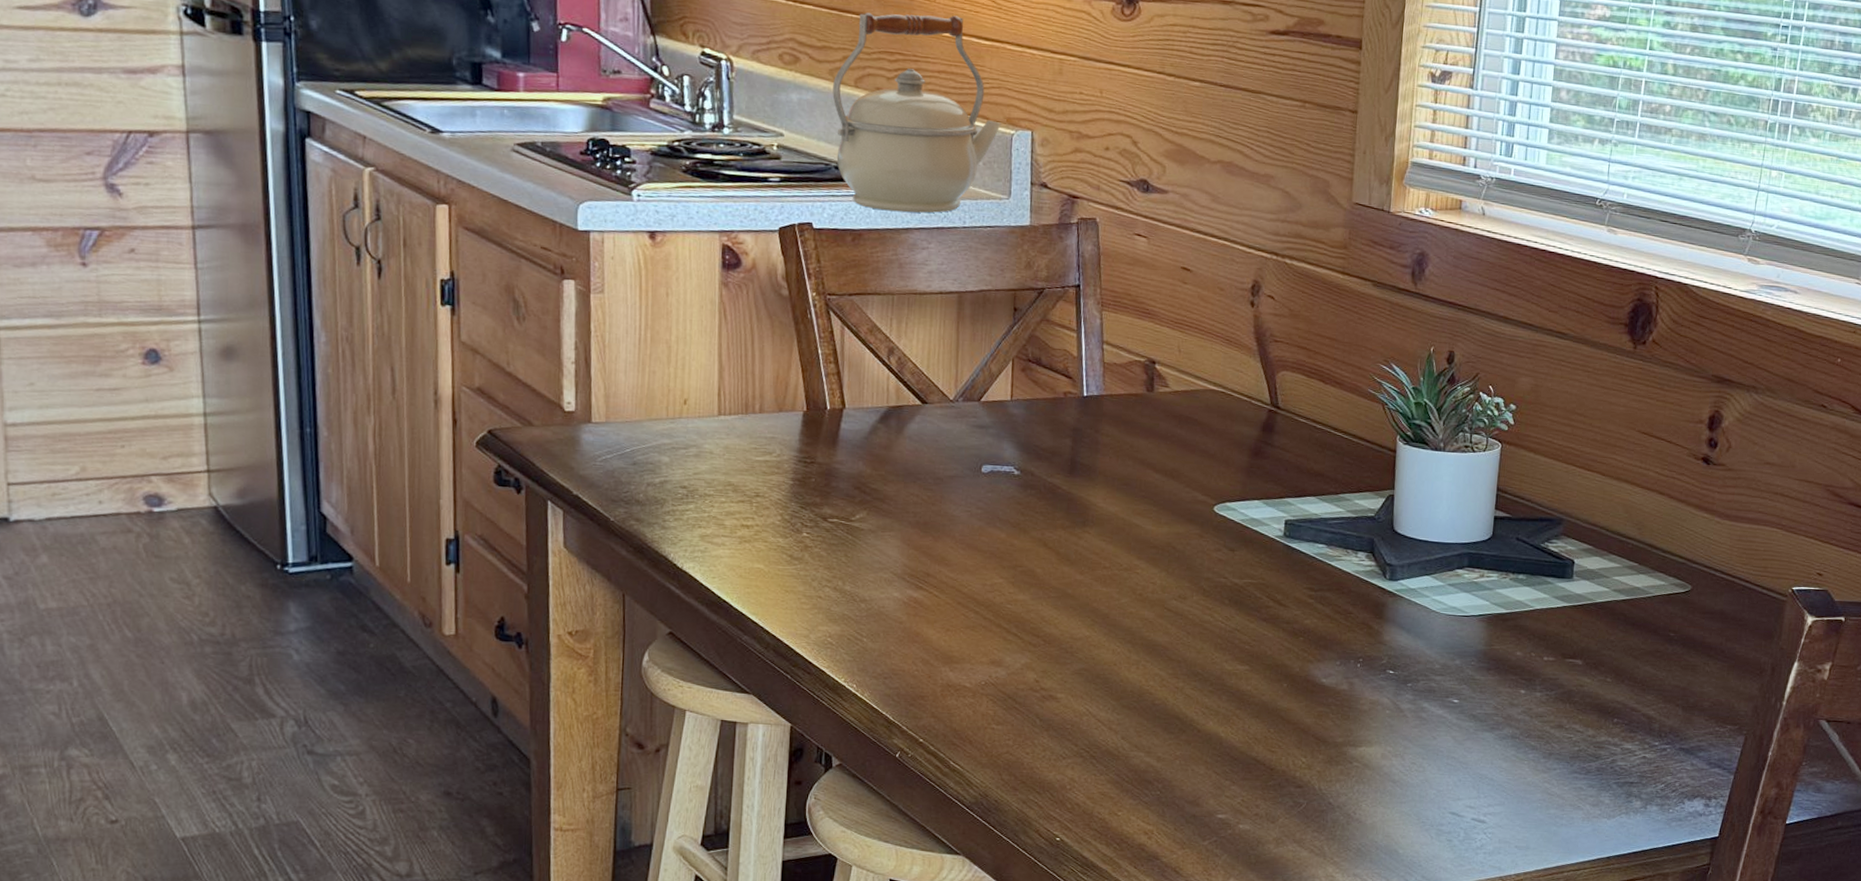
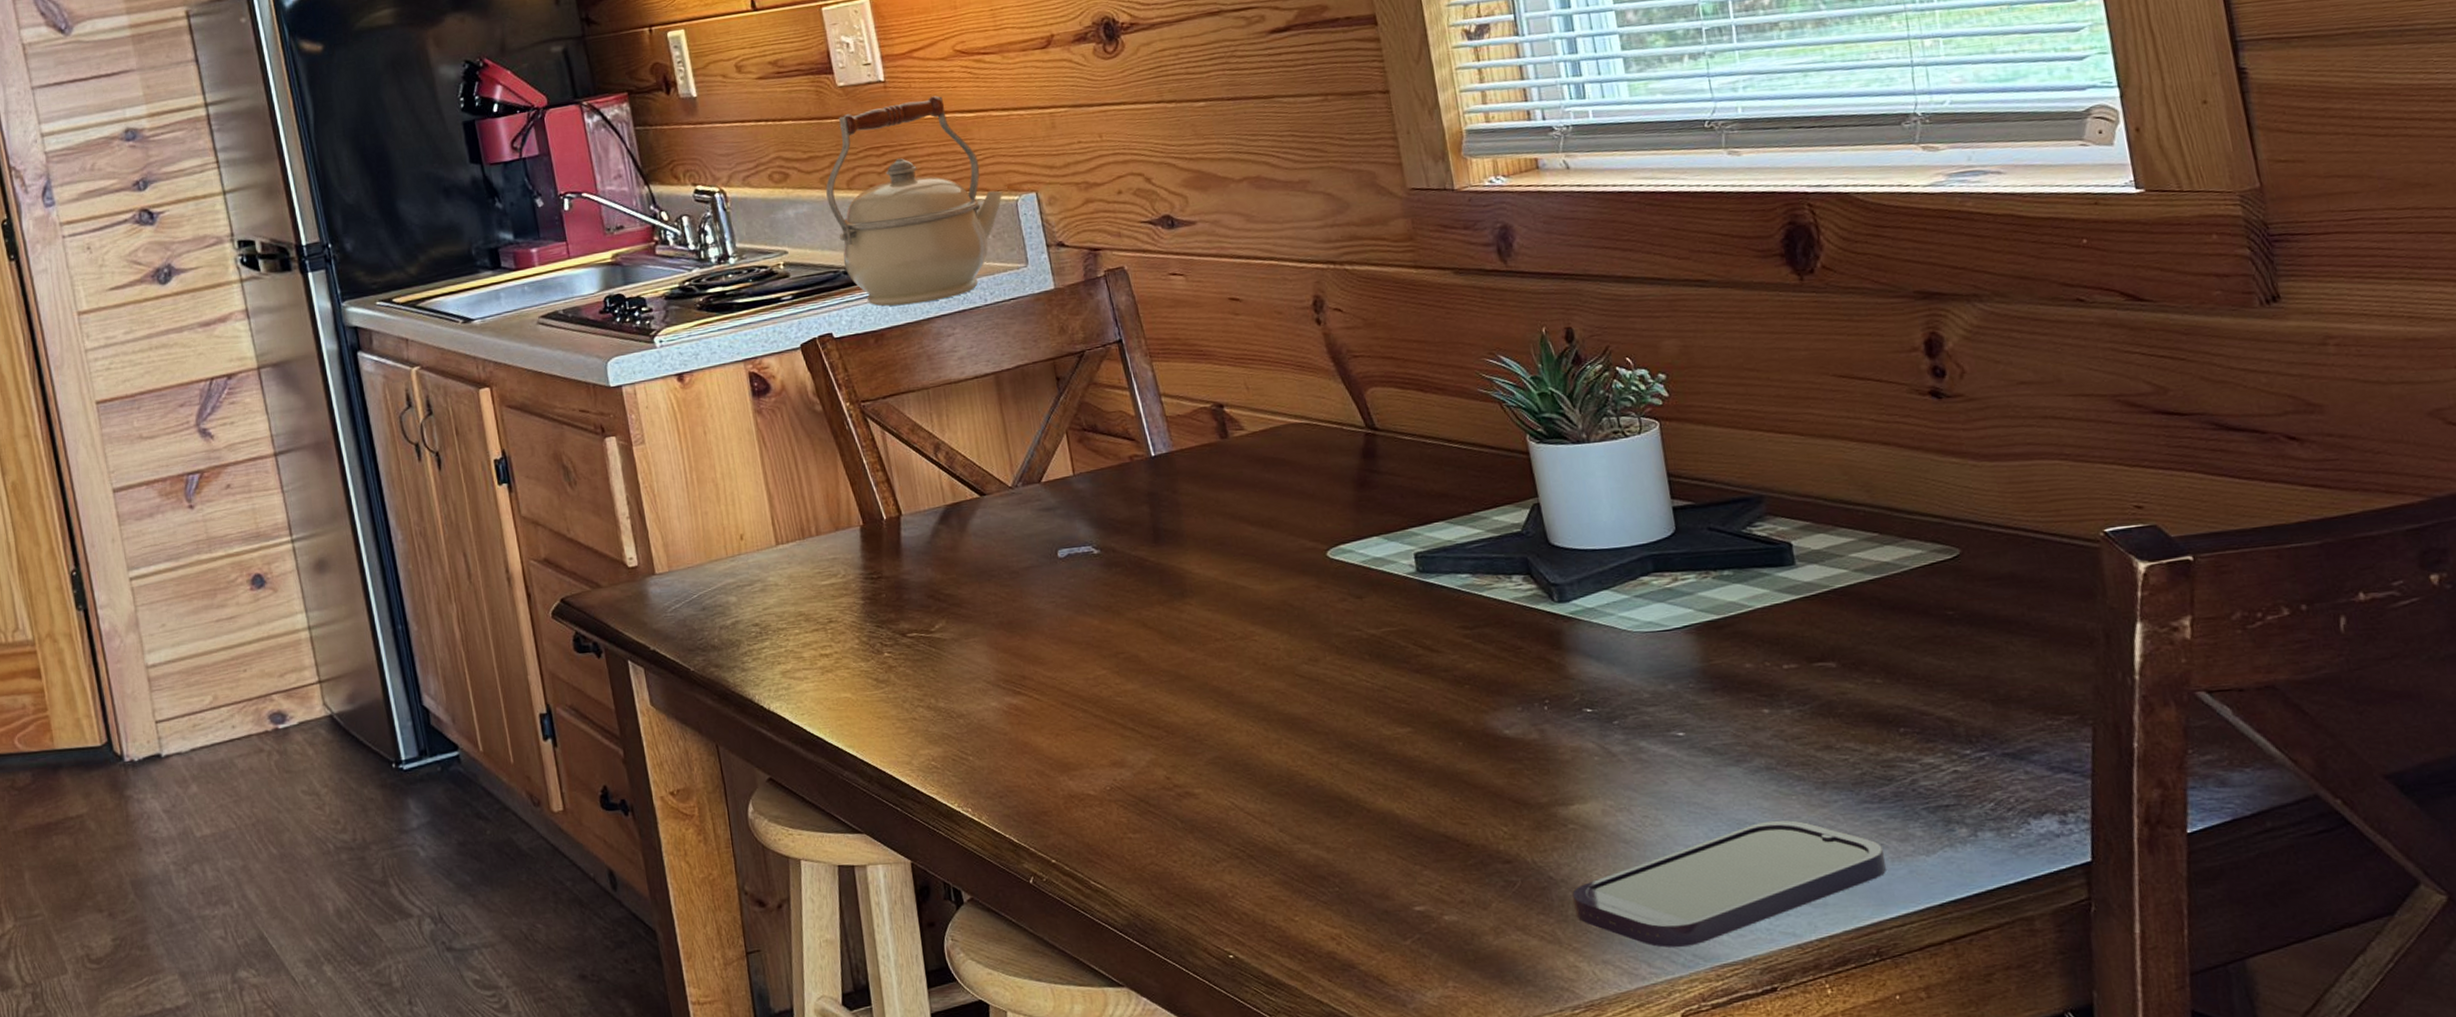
mobile phone: none [1342,778,1579,869] -> present [1572,820,1886,948]

